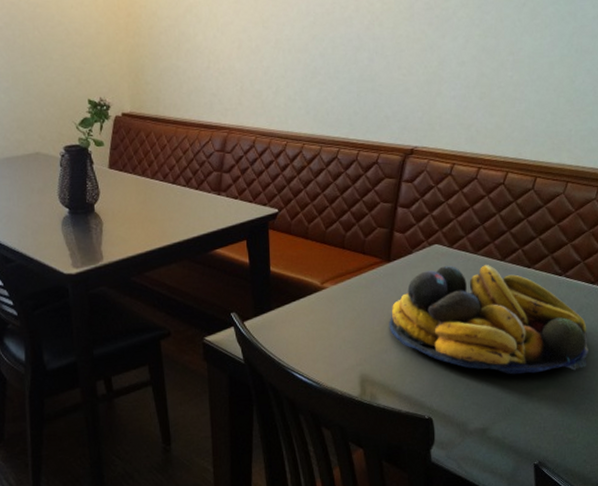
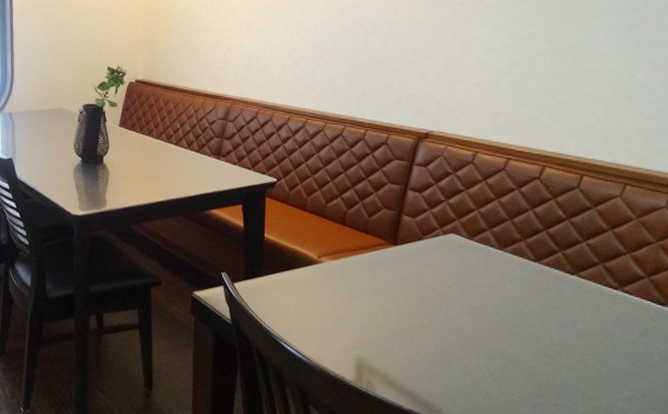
fruit bowl: present [389,265,588,375] -> none [392,258,656,405]

